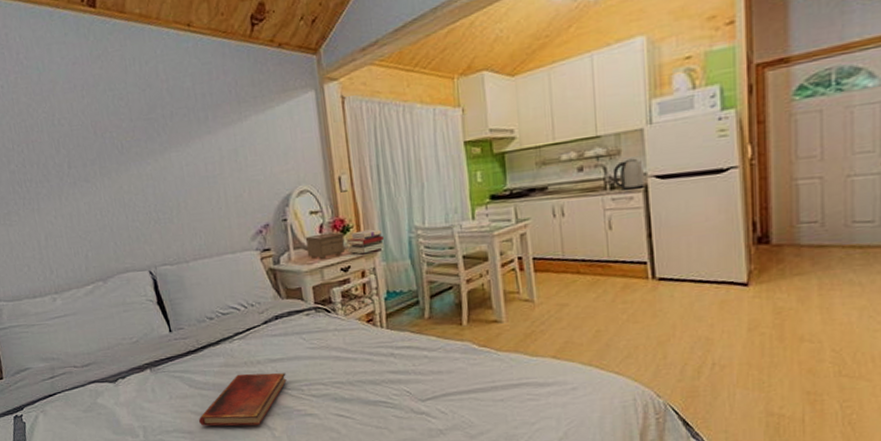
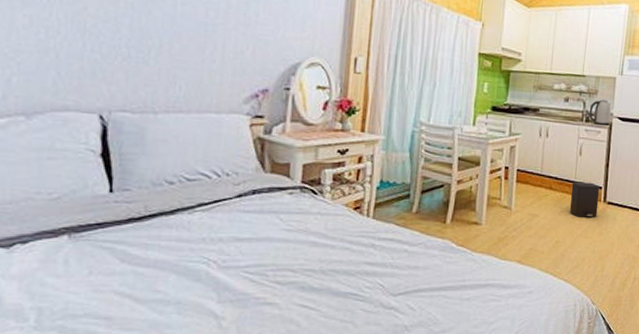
diary: present [198,372,287,427] -> none [122,251,251,314]
jewelry box: present [305,232,345,260] -> none [304,110,349,139]
books: present [346,229,384,255] -> none [349,115,388,140]
pedal bin: none [605,258,646,301] -> present [570,181,600,218]

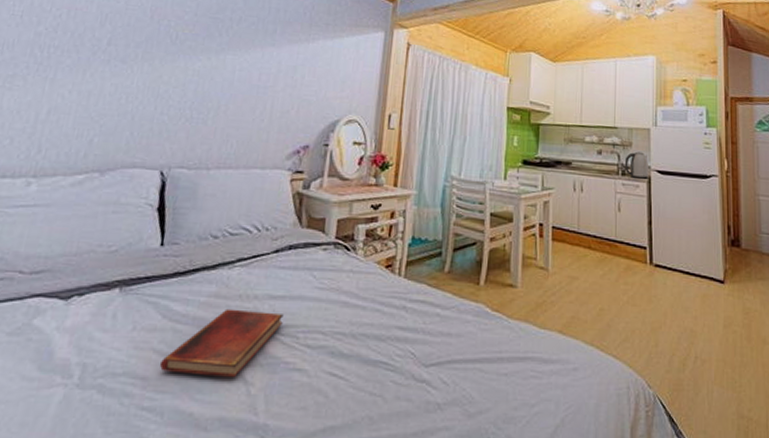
diary: none [122,251,251,314] -> present [159,308,284,378]
pedal bin: present [570,181,600,218] -> none [612,240,645,282]

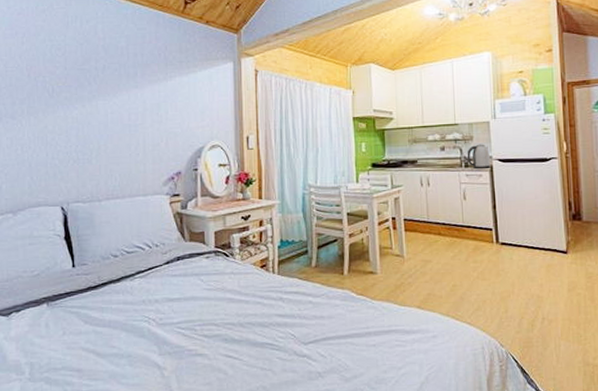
diary: present [159,308,284,378] -> none [89,311,182,366]

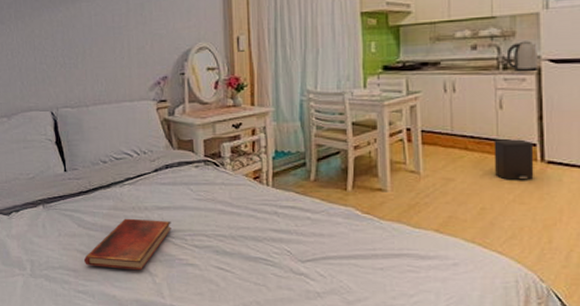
diary: none [89,311,182,366] -> present [83,218,172,271]
pedal bin: none [460,225,492,260] -> present [494,139,534,180]

